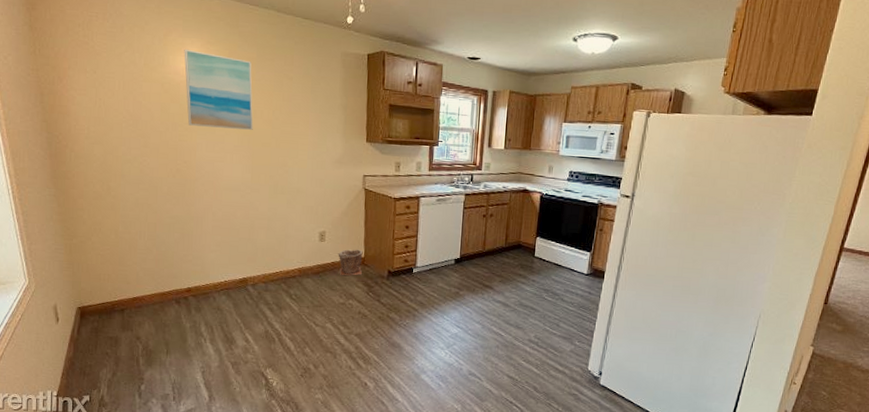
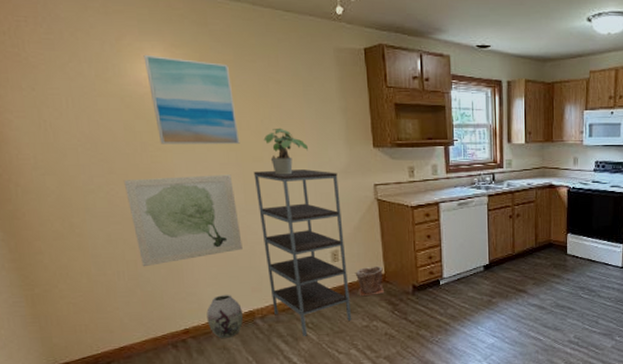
wall art: none [154,153,245,230] -> present [123,174,243,267]
vase: none [207,260,238,300] -> present [206,294,244,338]
shelving unit: none [261,155,333,306] -> present [253,169,352,336]
potted plant: none [273,118,310,161] -> present [263,128,308,175]

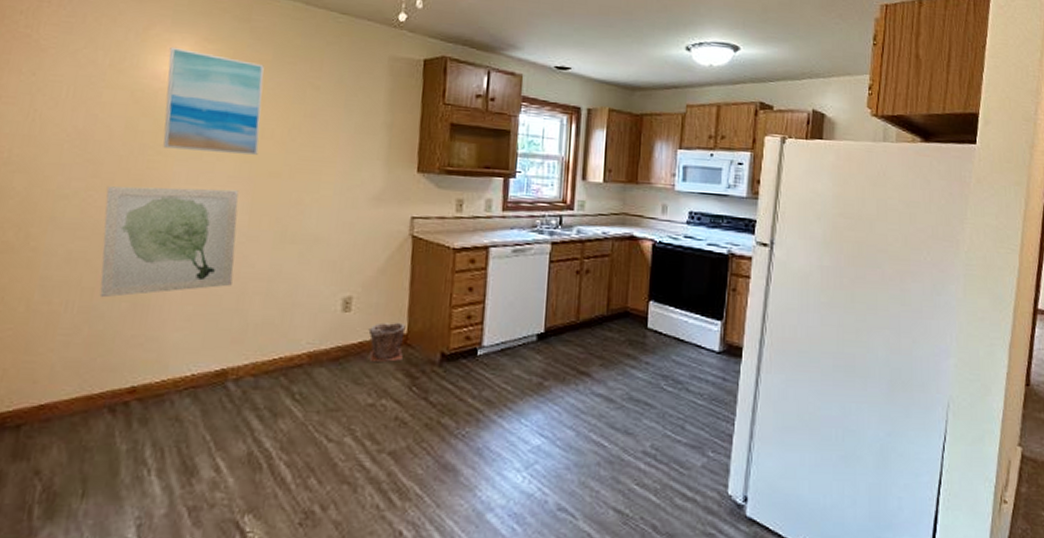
vase: present [206,294,244,338] -> none [163,343,213,405]
shelving unit: present [253,169,352,336] -> none [253,189,368,412]
potted plant: present [263,128,308,175] -> none [286,140,338,197]

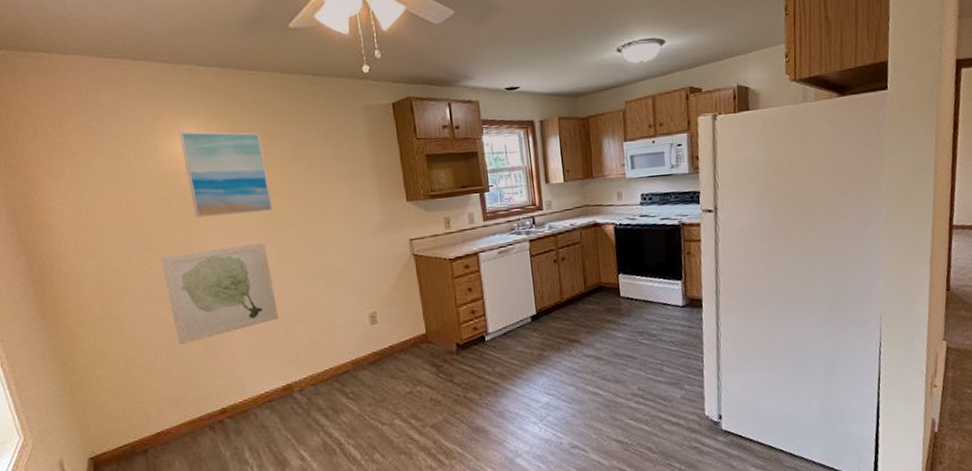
plant pot: present [368,322,406,363] -> none [395,325,427,361]

